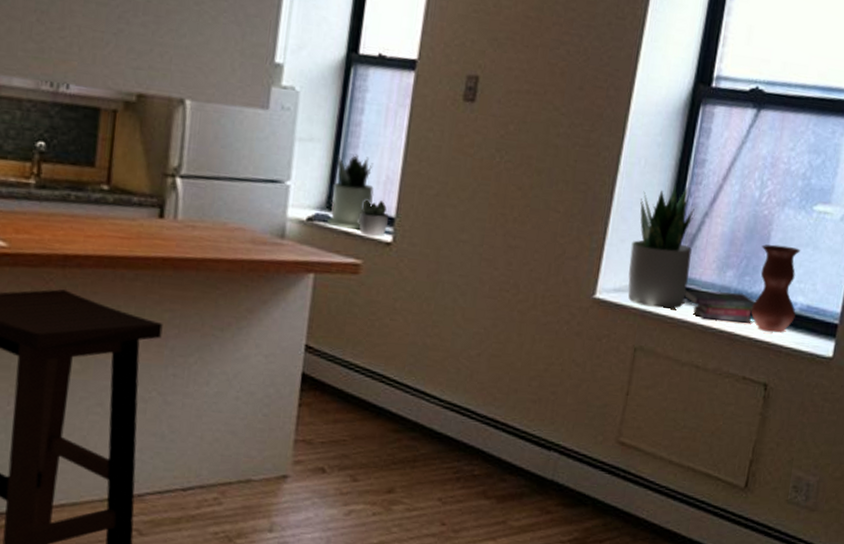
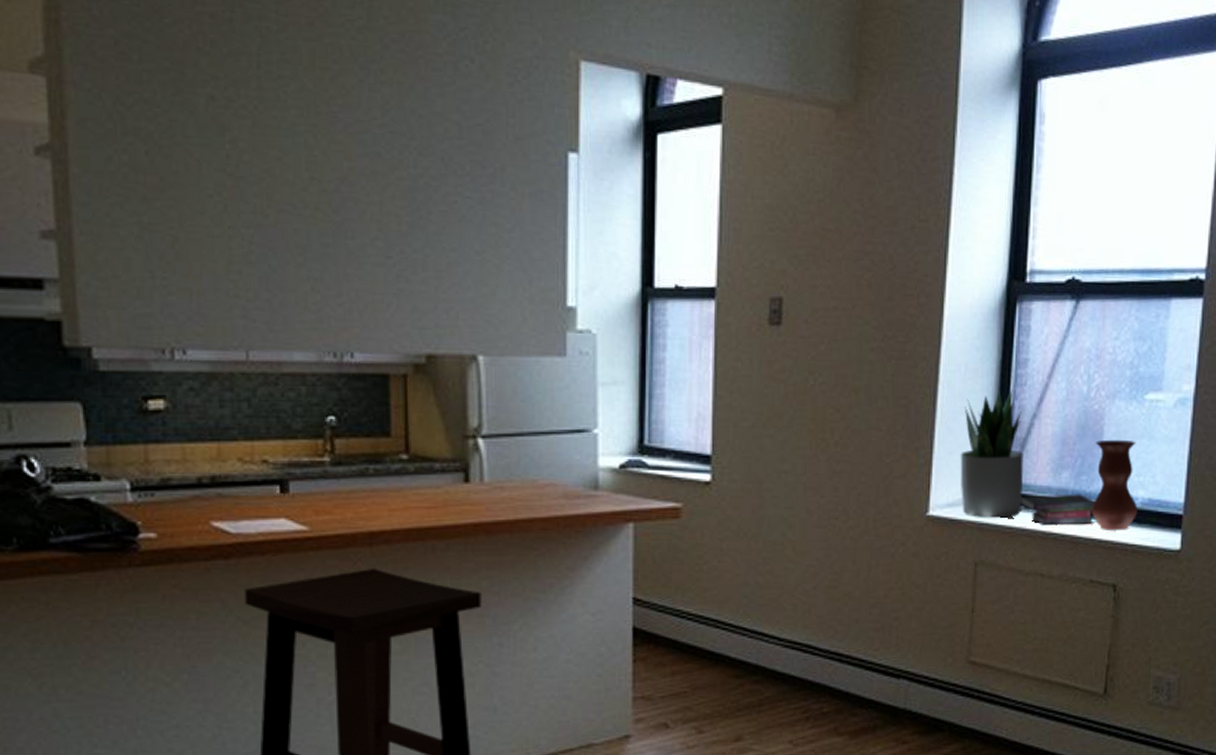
planter: present [326,154,374,230] -> none [640,393,687,473]
succulent plant: present [358,199,389,237] -> none [673,439,705,477]

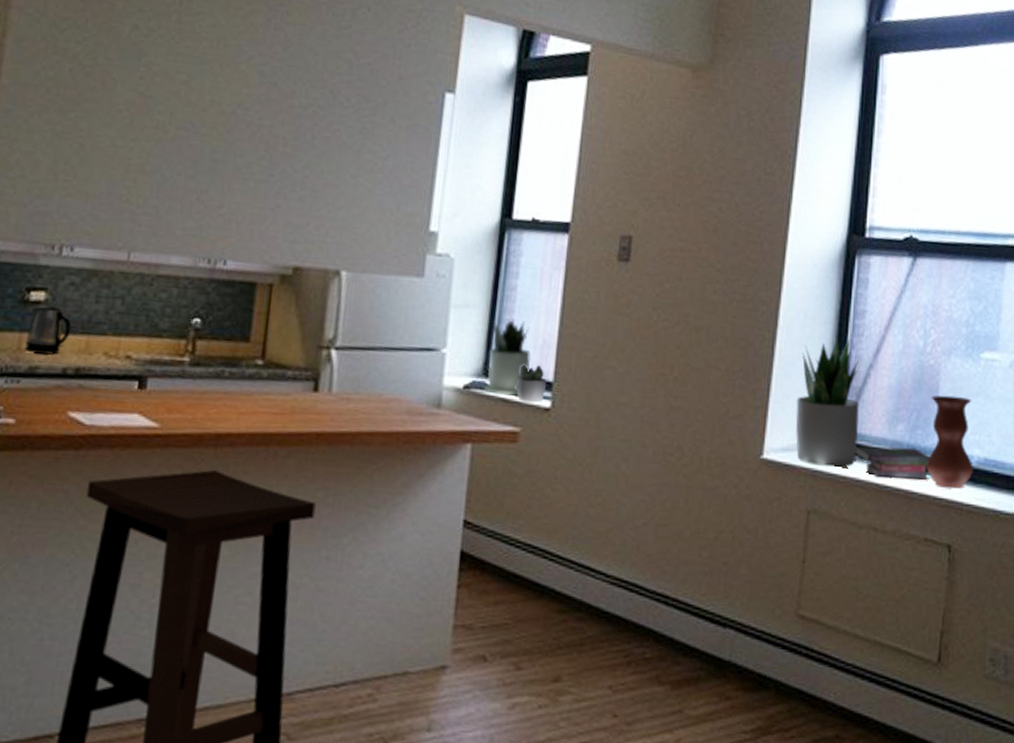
kettle: none [152,414,199,465] -> present [25,305,72,355]
planter: none [640,393,687,473] -> present [483,319,531,396]
succulent plant: none [673,439,705,477] -> present [515,364,547,403]

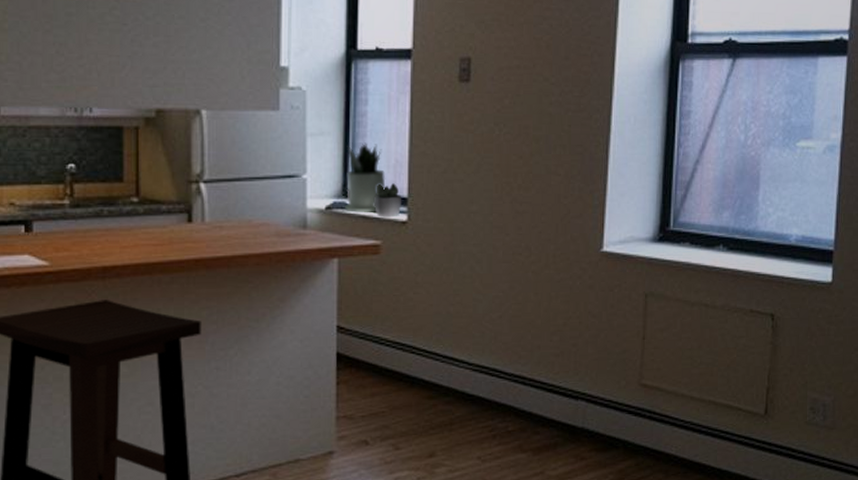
planter: present [795,338,859,468] -> none [631,138,689,255]
books: present [855,446,930,480] -> none [686,231,753,262]
vase: present [926,395,973,490] -> none [750,182,792,266]

